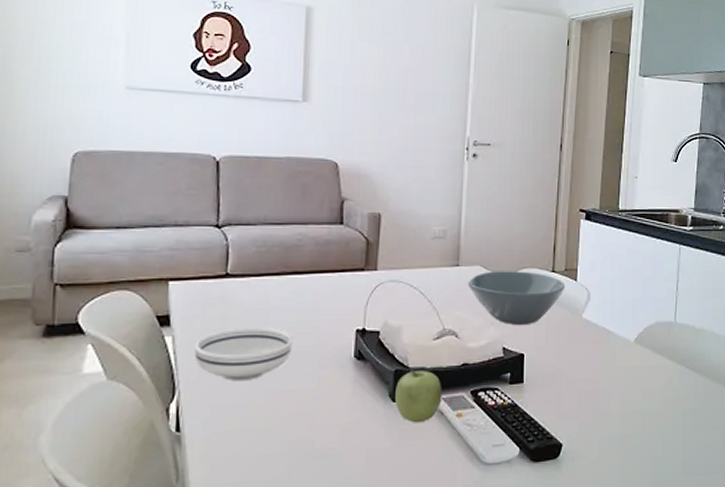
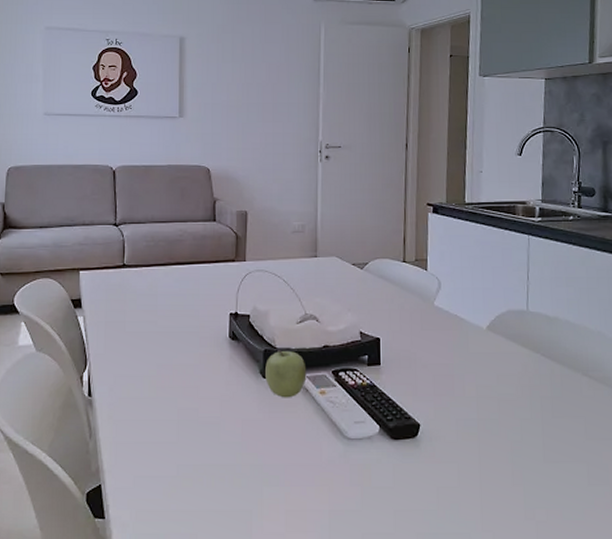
bowl: present [194,327,294,380] -> none [100,310,178,355]
bowl: present [467,271,565,326] -> none [325,261,417,312]

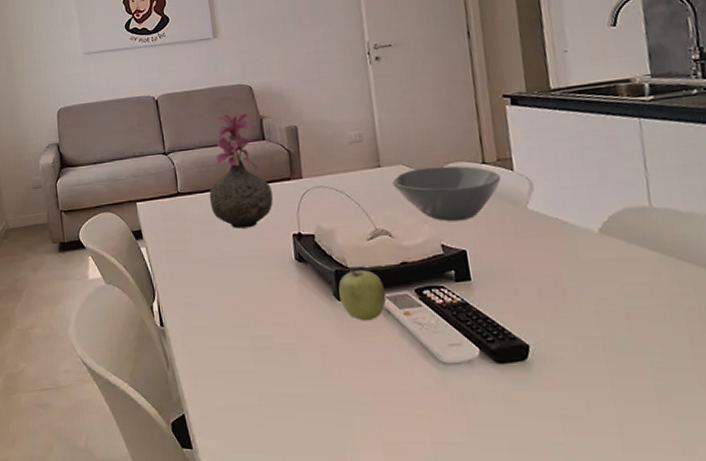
vase: none [154,193,216,304] -> present [209,112,273,229]
bowl: none [325,261,417,312] -> present [392,166,501,222]

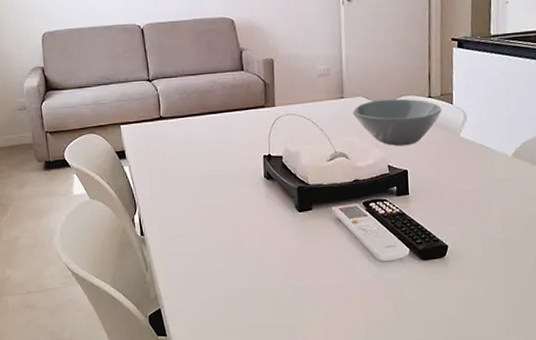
vase: present [209,112,273,229] -> none [189,44,248,150]
fruit: present [338,268,387,321] -> none [300,185,339,229]

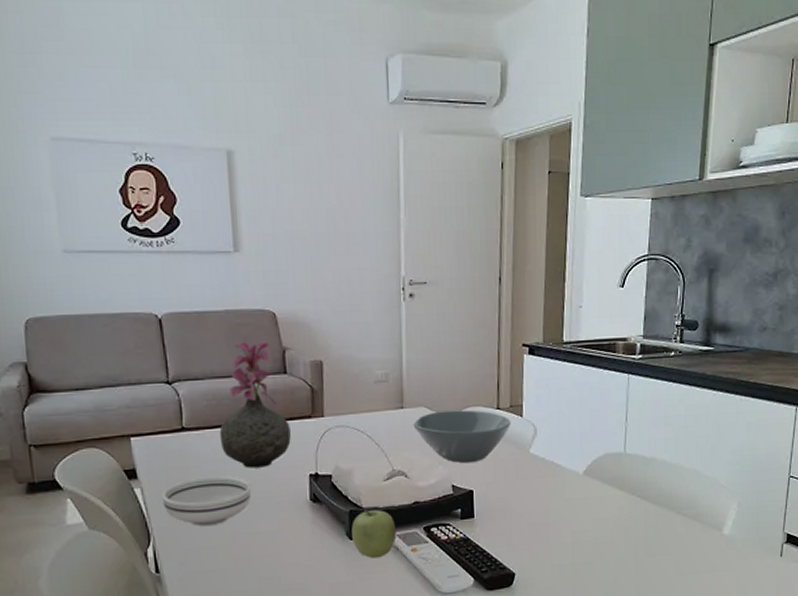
bowl: none [145,156,216,198] -> present [162,476,252,526]
vase: none [189,44,248,150] -> present [219,341,291,468]
fruit: none [300,185,339,229] -> present [352,508,397,559]

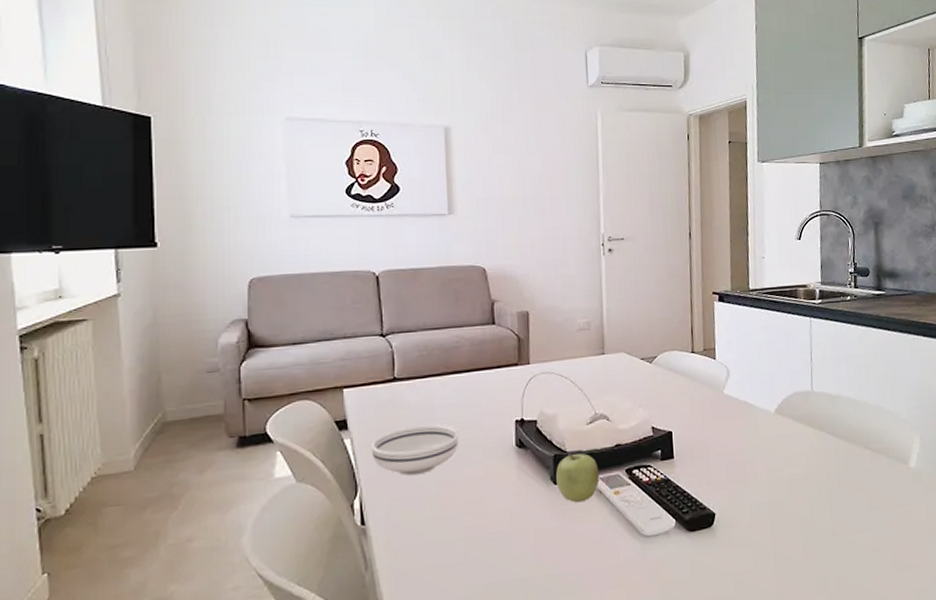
vase: present [219,341,291,468] -> none [429,295,498,416]
bowl: present [413,410,511,464] -> none [614,354,706,406]

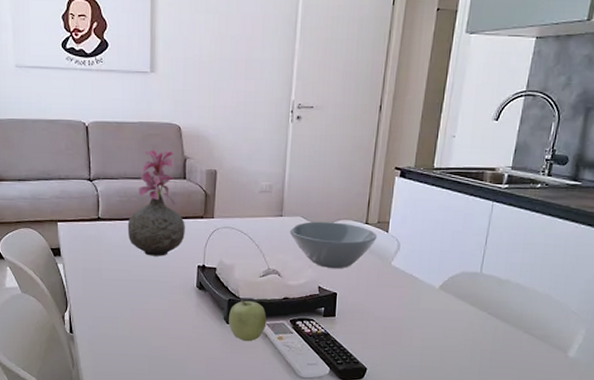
bowl: present [371,424,460,475] -> none [79,259,150,299]
vase: none [429,295,498,416] -> present [127,150,185,256]
bowl: none [614,354,706,406] -> present [289,221,377,269]

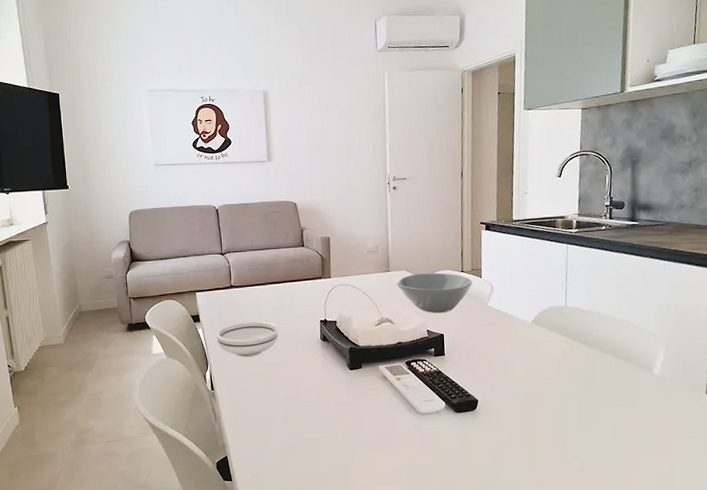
bowl: none [79,259,150,299] -> present [216,321,279,357]
vase: present [127,150,185,256] -> none [256,224,307,315]
fruit: present [229,299,267,342] -> none [351,346,385,385]

